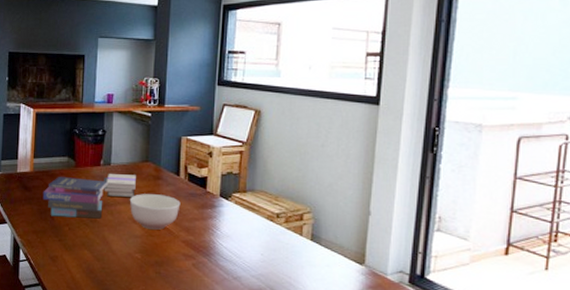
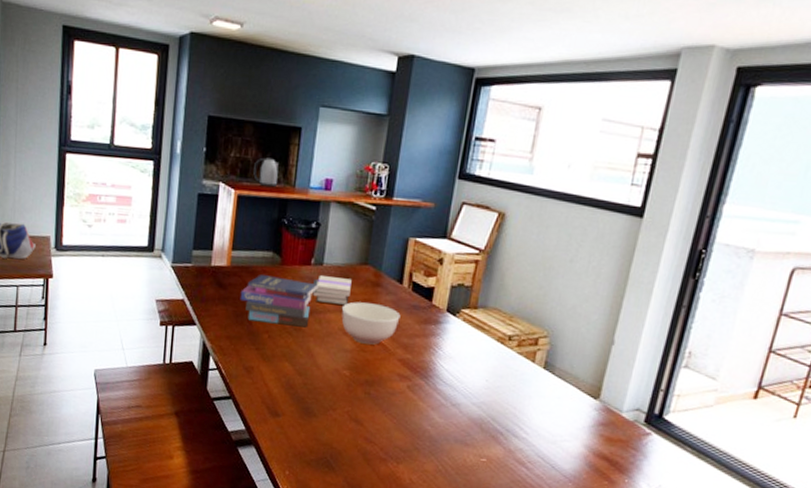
kettle: none [48,81,68,105] -> present [253,157,279,188]

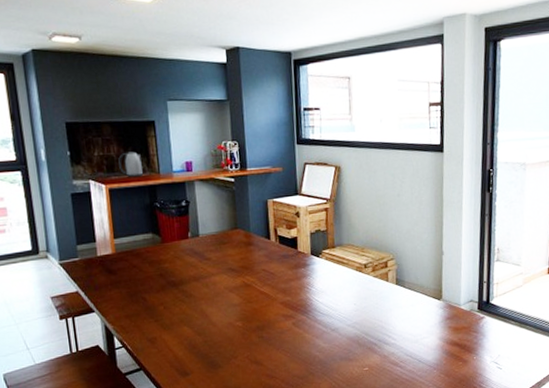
books: present [240,275,319,328] -> none [130,253,200,298]
books: present [312,275,352,306] -> none [194,243,228,269]
bowl: present [341,302,401,345] -> none [223,260,275,296]

